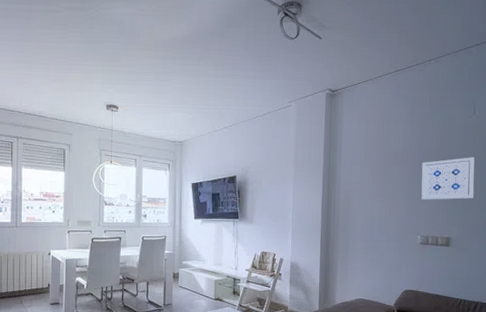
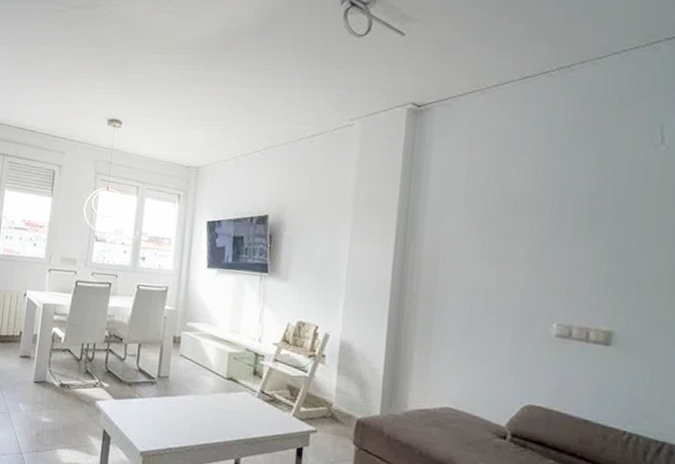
wall art: present [421,157,475,200] -> none [560,209,662,275]

